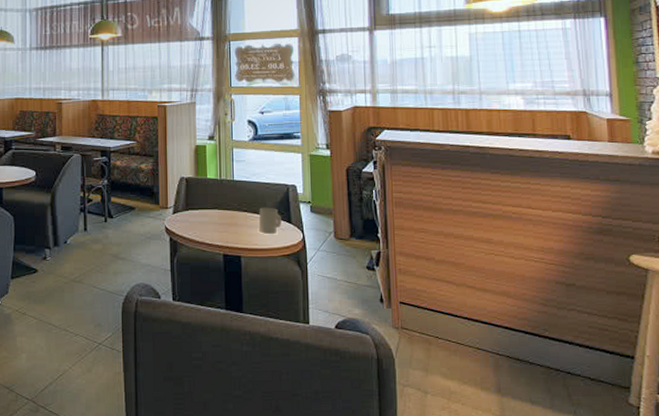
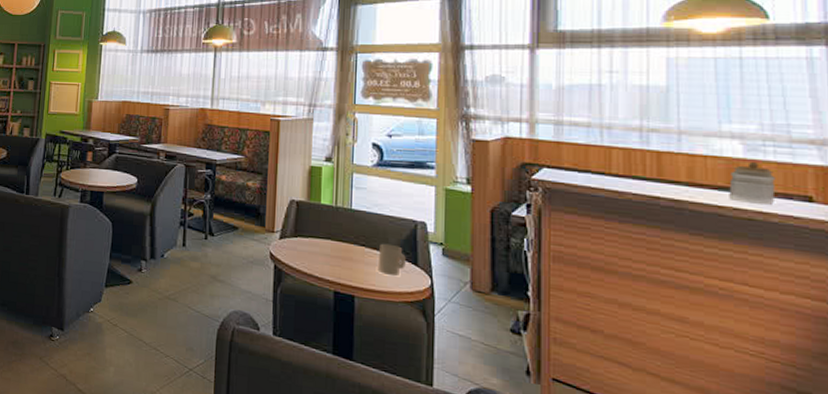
jar: none [516,111,546,145] -> present [729,161,776,206]

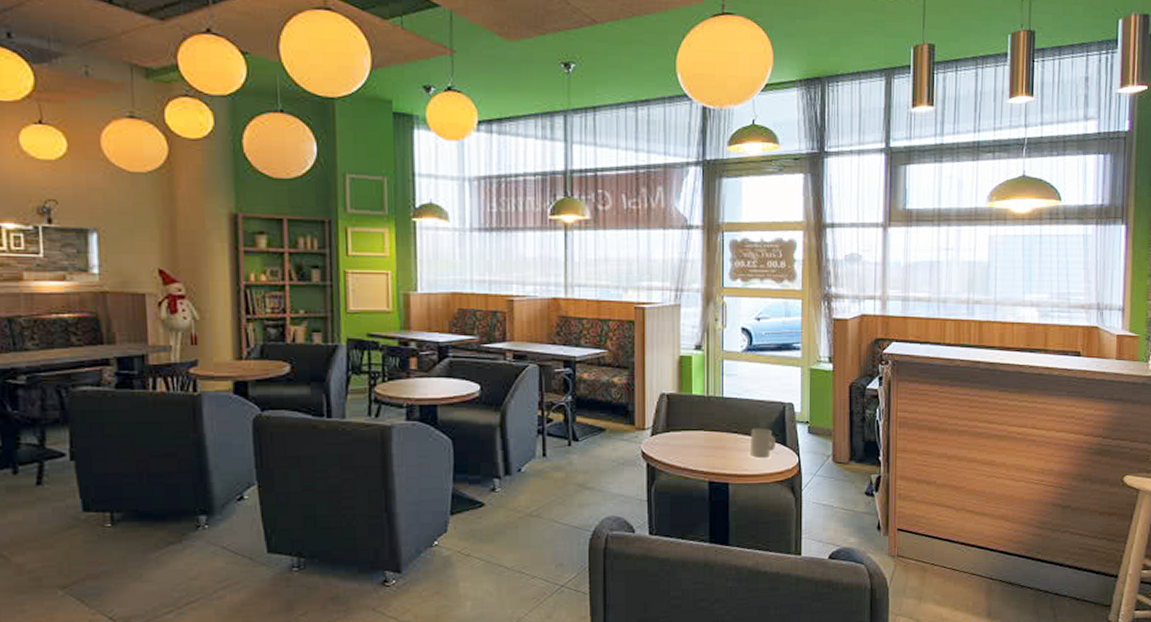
jar: present [729,161,776,206] -> none [1027,325,1058,362]

